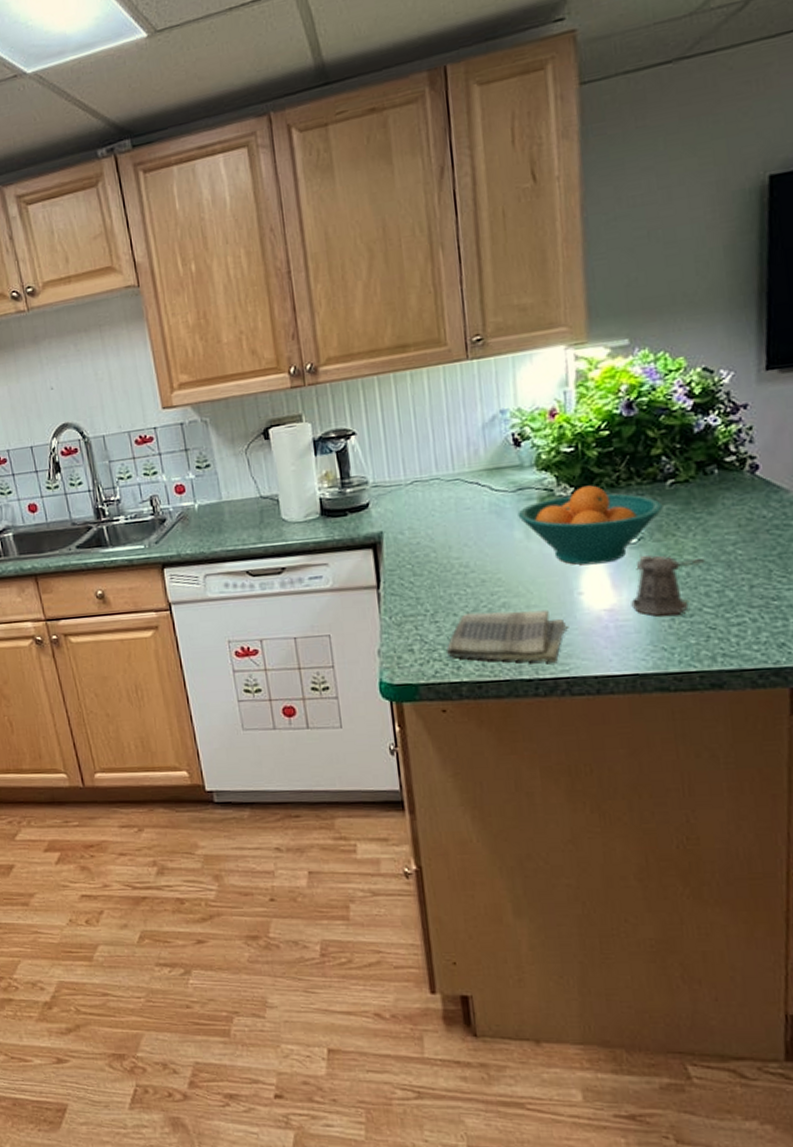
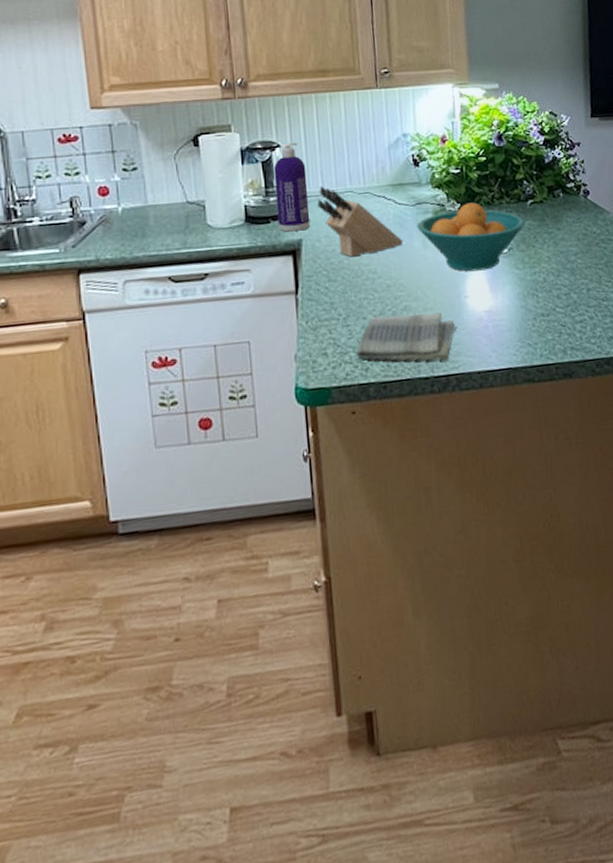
spray bottle: none [349,428,392,525] -> present [273,142,311,232]
knife block: none [399,474,501,550] -> present [317,186,403,257]
pepper shaker: present [631,555,706,617] -> none [504,263,556,317]

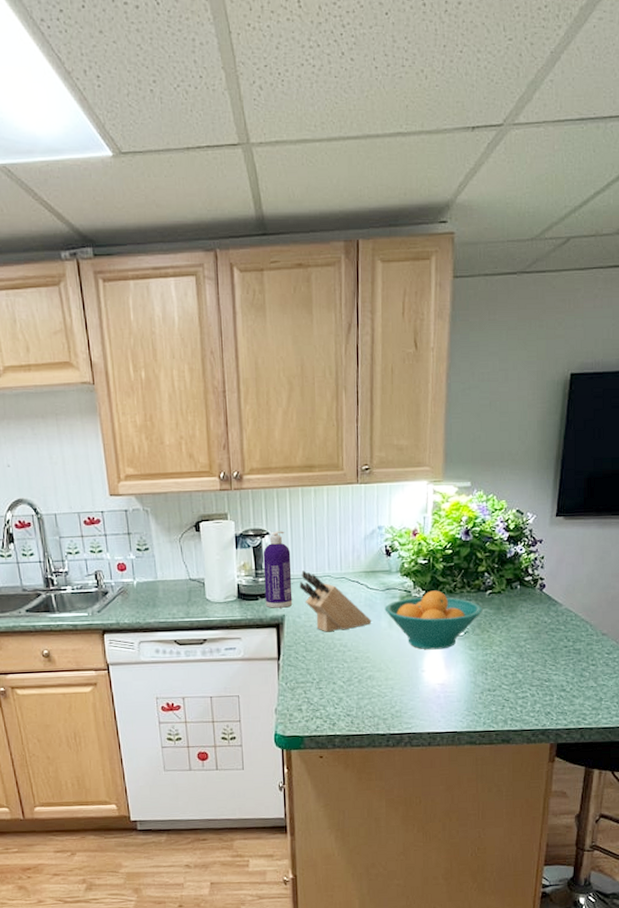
dish towel: present [355,312,455,362] -> none [325,681,411,722]

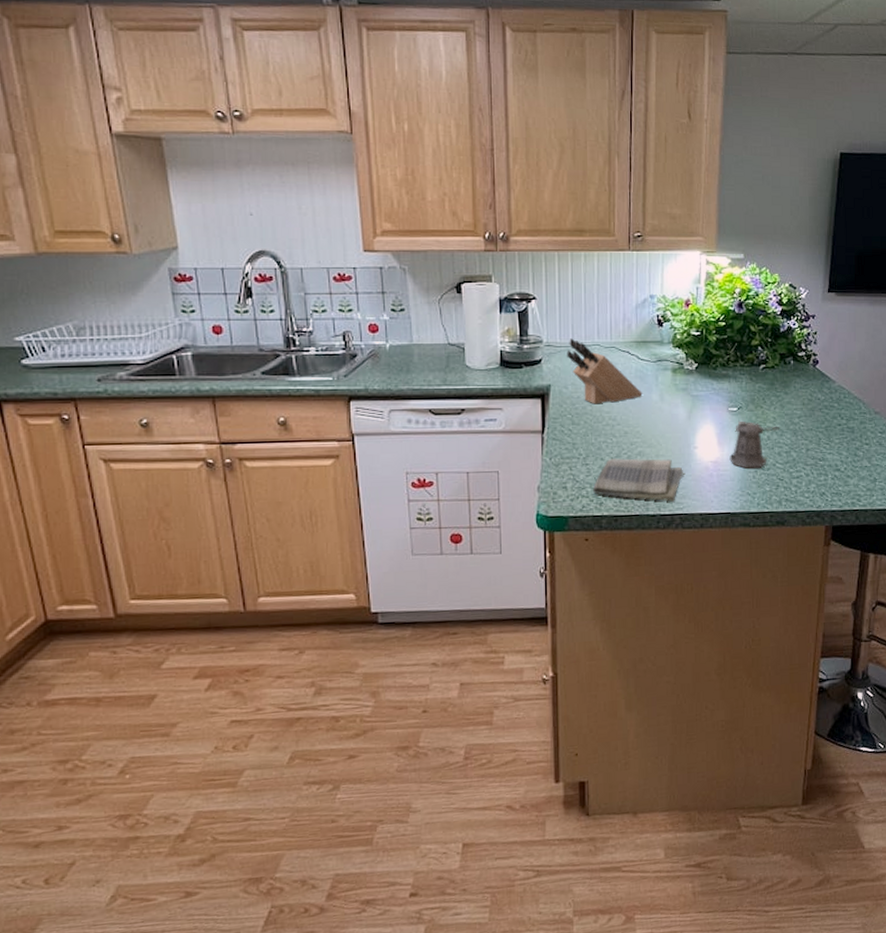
spray bottle: present [263,531,293,608] -> none [529,296,559,377]
dish towel: none [325,681,411,722] -> present [592,457,683,502]
fruit bowl: present [384,590,483,650] -> none [656,363,756,426]
pepper shaker: none [456,645,506,690] -> present [729,422,780,469]

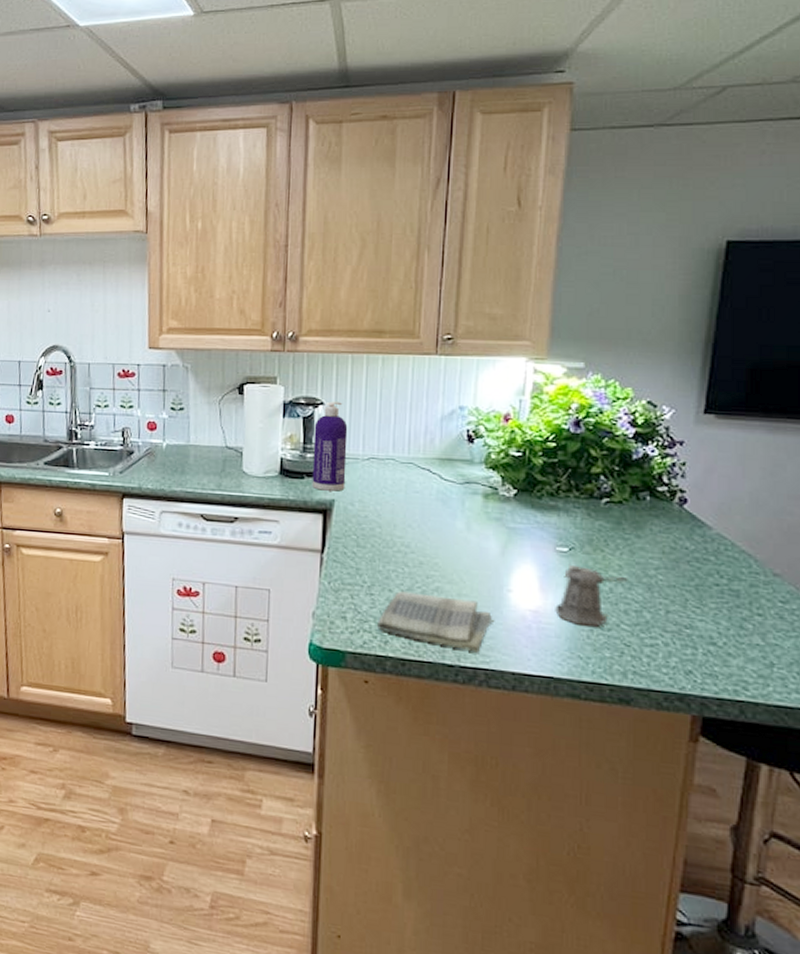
spray bottle: none [529,296,559,377] -> present [312,401,348,491]
knife block: present [567,338,643,404] -> none [355,450,444,527]

